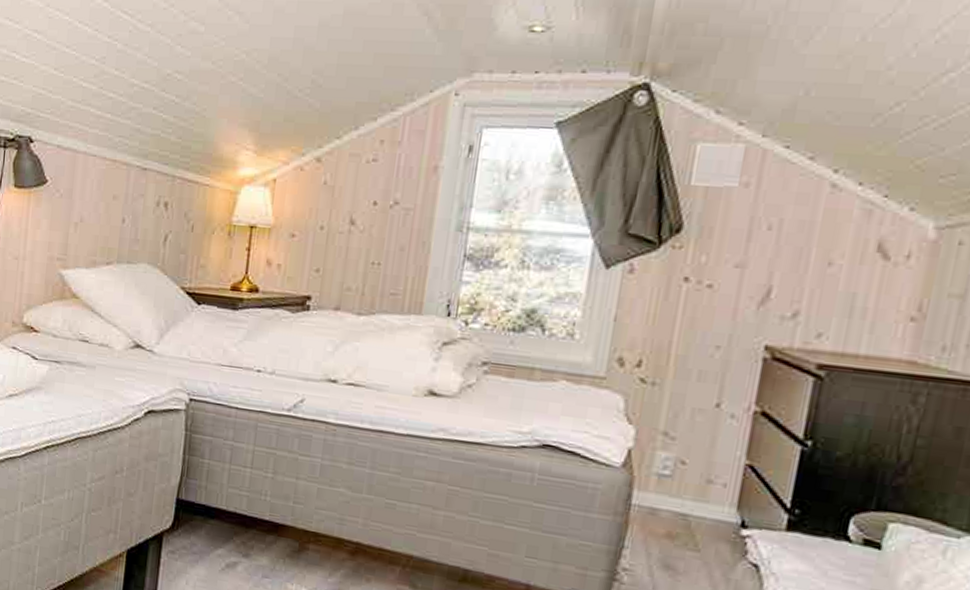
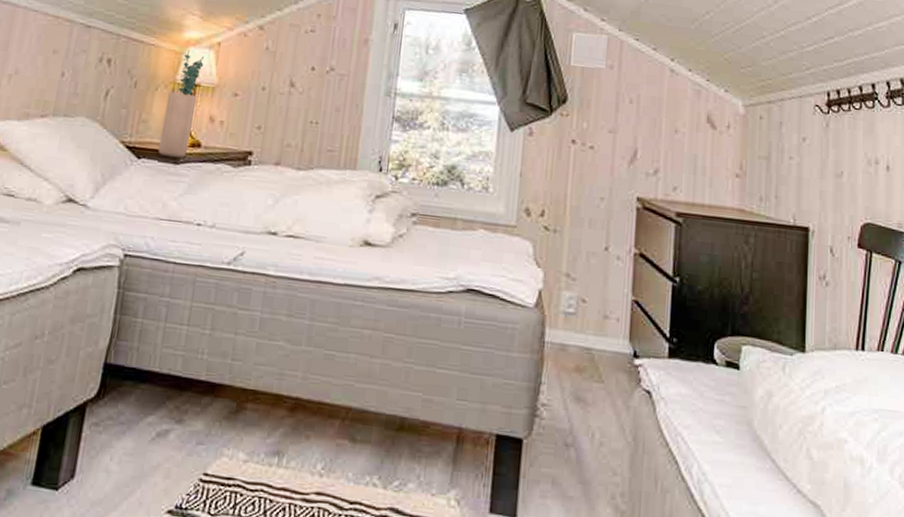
vase: none [217,189,259,305] -> present [158,50,204,159]

